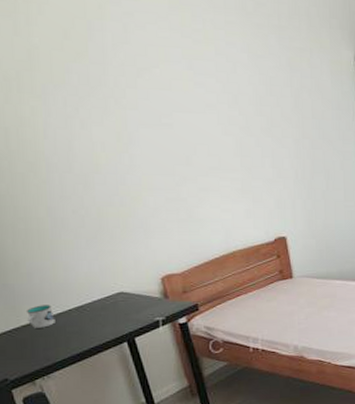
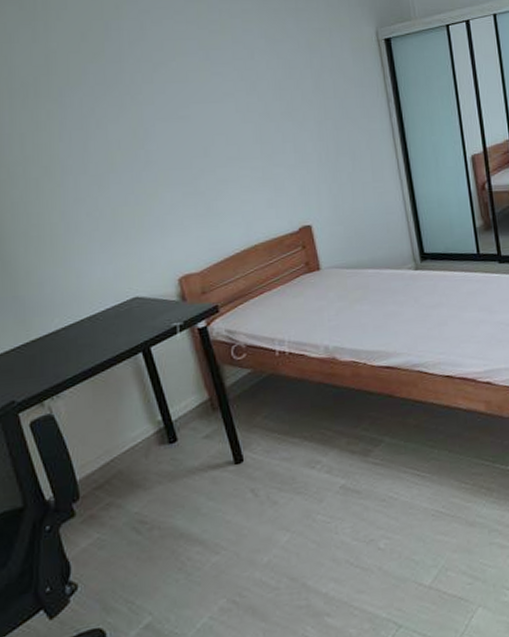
mug: present [26,305,55,328] -> none [36,316,66,343]

